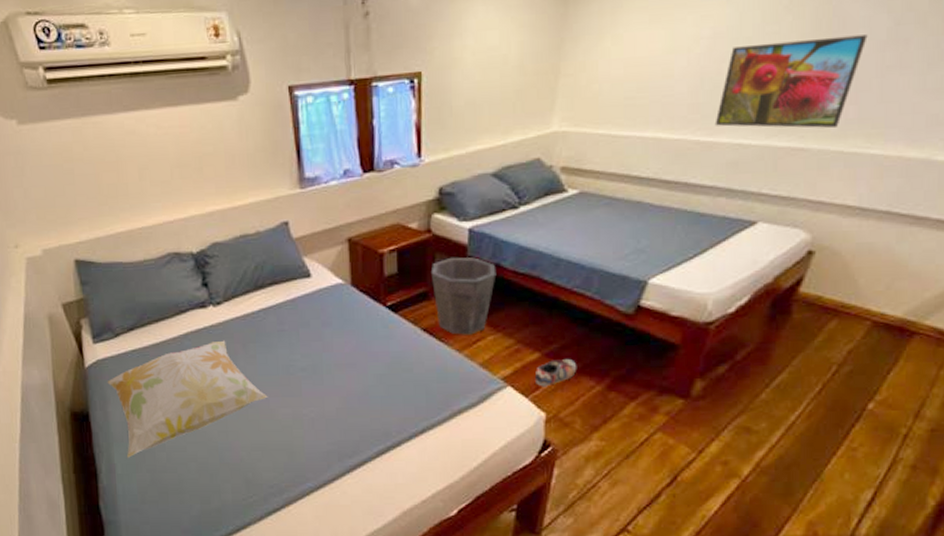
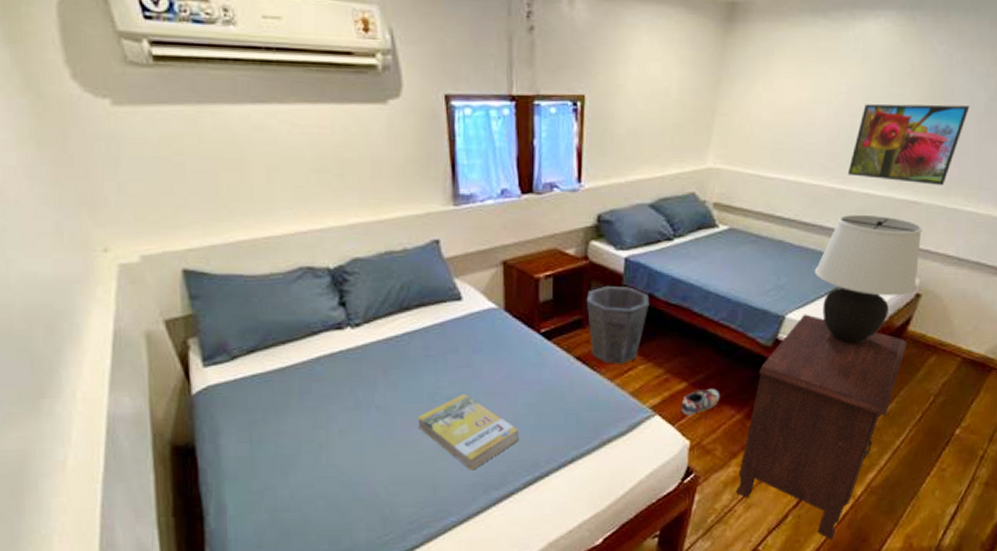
decorative pillow: present [107,340,268,458] -> none [219,365,410,497]
book: none [274,365,369,439] -> present [418,393,519,471]
nightstand: none [599,278,799,523] -> present [736,314,907,540]
table lamp: none [679,167,812,308] -> present [814,214,922,342]

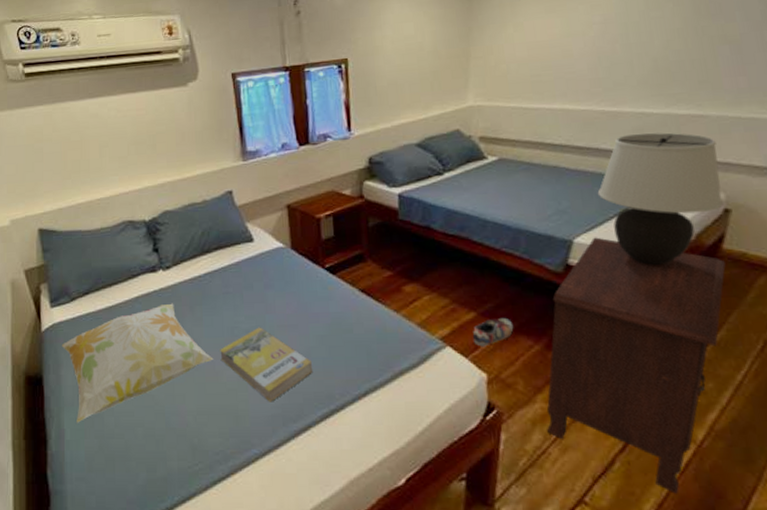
decorative pillow: none [219,365,410,497] -> present [61,303,214,423]
waste bin: present [586,285,650,364] -> none [365,220,428,295]
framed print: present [847,104,970,186] -> none [616,16,744,98]

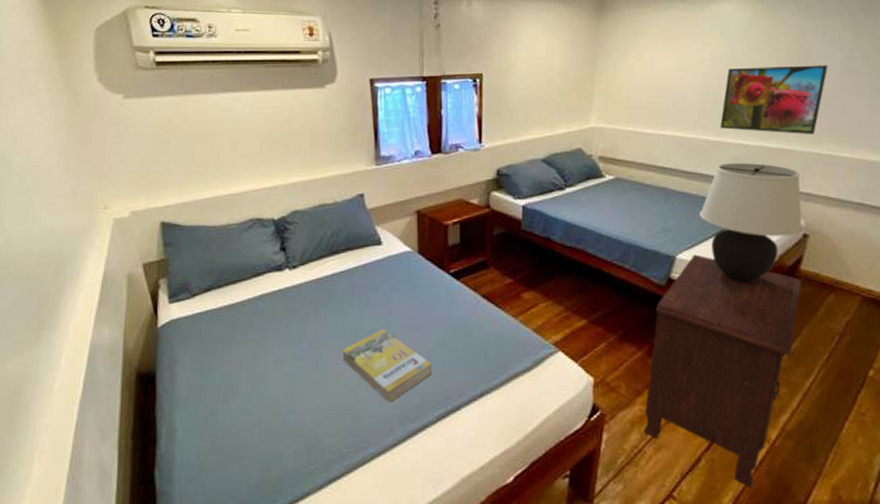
decorative pillow: present [61,303,214,423] -> none [178,302,336,422]
shoe: present [472,317,514,347] -> none [582,325,620,353]
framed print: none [616,16,744,98] -> present [719,65,828,135]

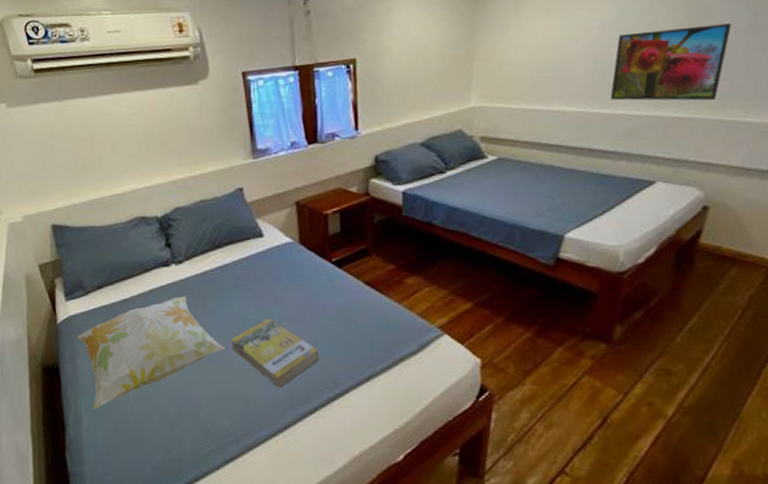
decorative pillow: none [178,302,336,422] -> present [77,296,225,410]
nightstand: present [644,254,802,488] -> none [534,232,701,464]
table lamp: present [699,162,803,281] -> none [588,134,702,258]

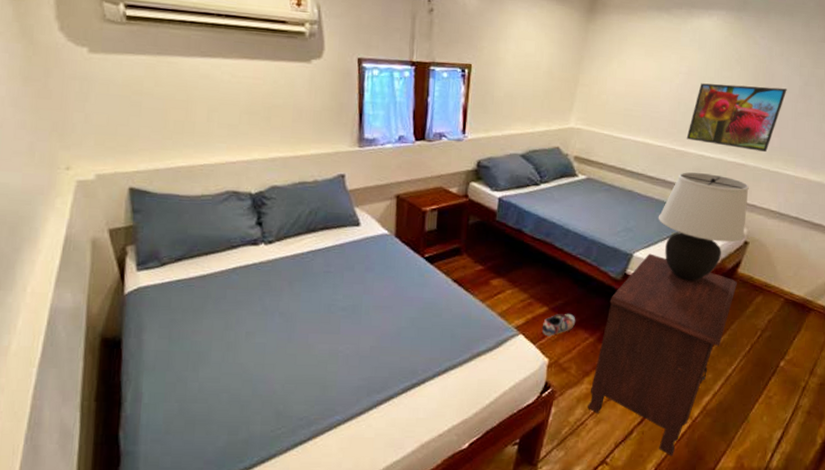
decorative pillow: present [77,296,225,410] -> none [146,277,308,387]
book: present [231,318,319,388] -> none [314,306,401,375]
shoe: none [468,307,507,335] -> present [542,313,576,337]
nightstand: none [534,232,701,464] -> present [588,253,737,456]
table lamp: none [588,134,702,258] -> present [658,172,749,280]

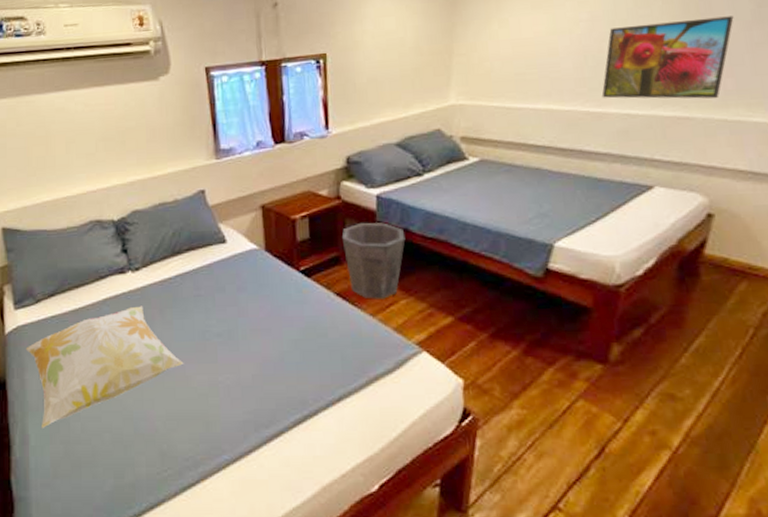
decorative pillow: none [146,277,308,387] -> present [25,306,184,428]
waste bin: none [464,220,518,288] -> present [341,222,406,299]
shoe: present [542,313,576,337] -> none [449,322,492,352]
nightstand: present [588,253,737,456] -> none [523,241,707,500]
table lamp: present [658,172,749,280] -> none [579,135,706,270]

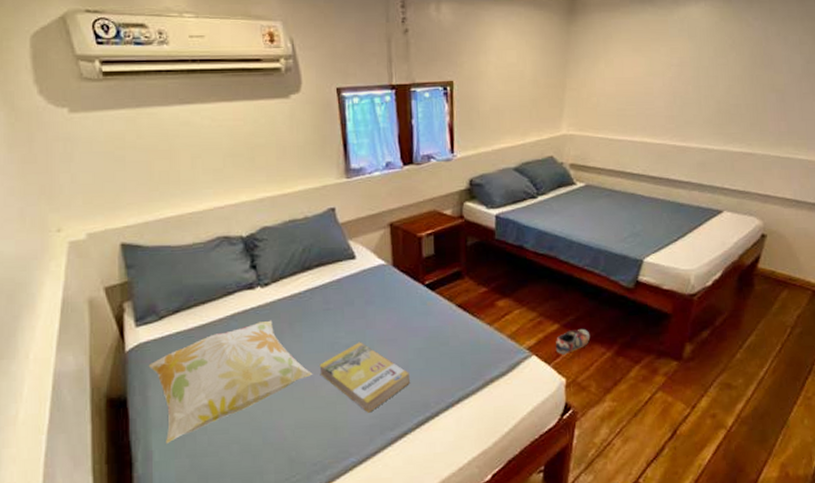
book: none [190,331,285,408] -> present [319,342,410,413]
waste bin: present [341,222,406,299] -> none [463,240,520,310]
shoe: none [449,322,492,352] -> present [555,328,591,355]
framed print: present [601,16,734,99] -> none [686,69,789,139]

